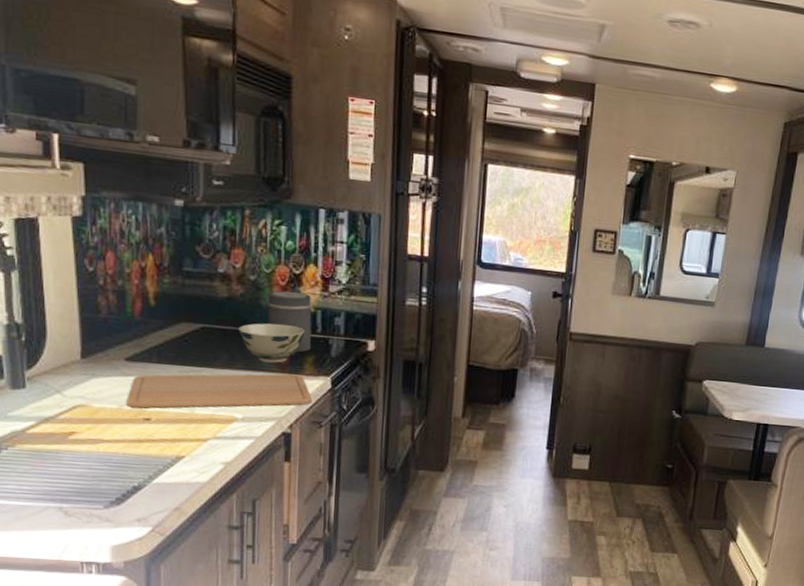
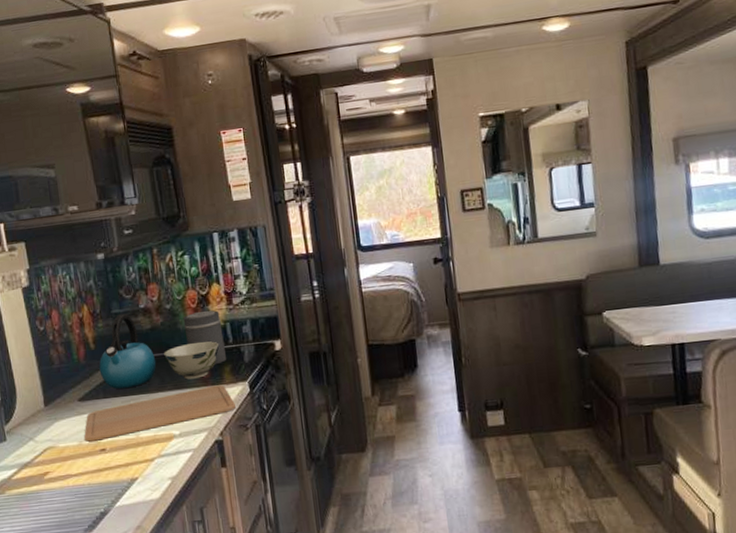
kettle: none [157,273,228,358] -> present [99,313,157,390]

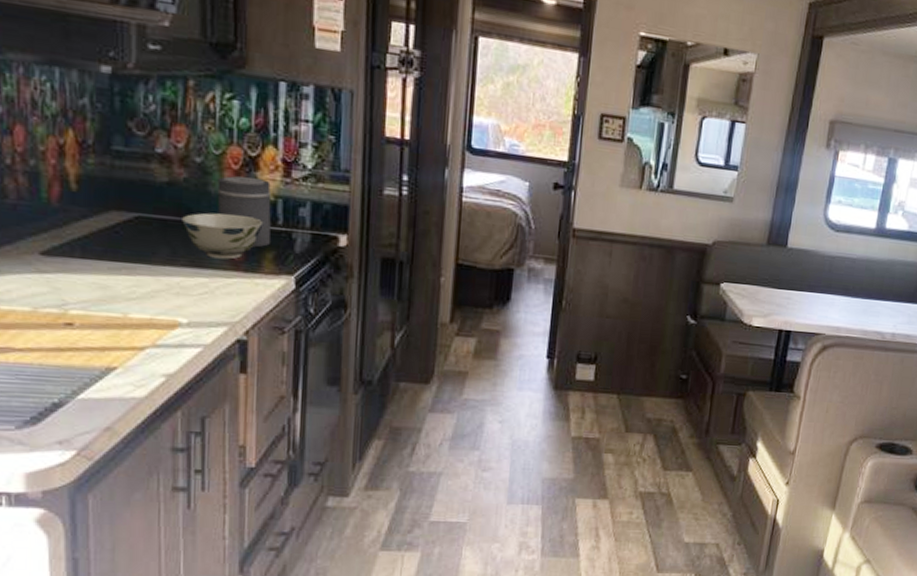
chopping board: present [84,385,236,442] -> none [43,271,272,312]
kettle: present [99,313,157,390] -> none [80,153,169,253]

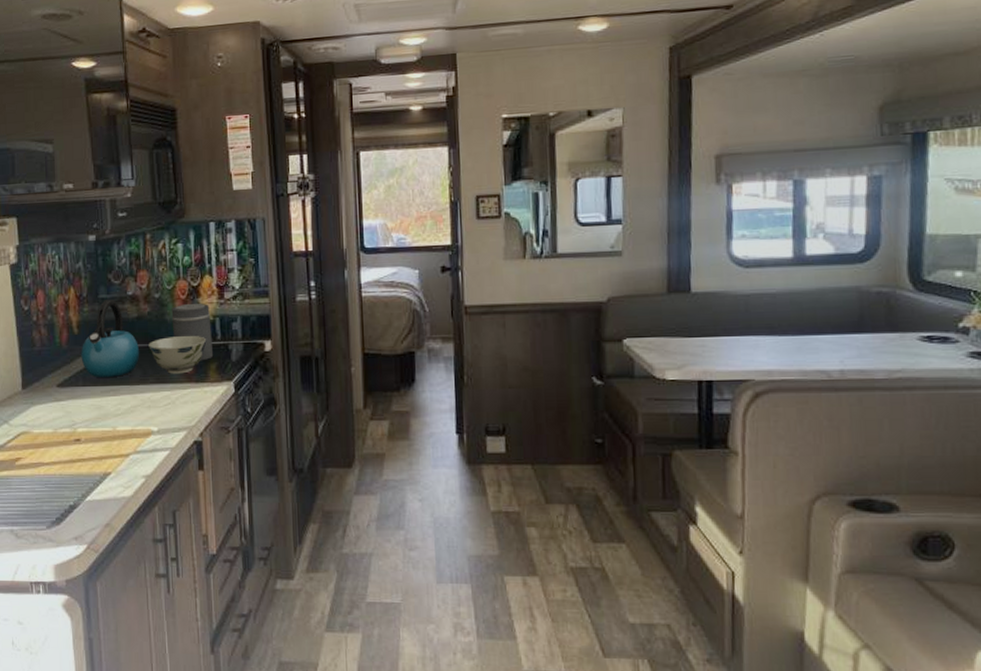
kettle: none [80,153,169,253] -> present [81,299,140,378]

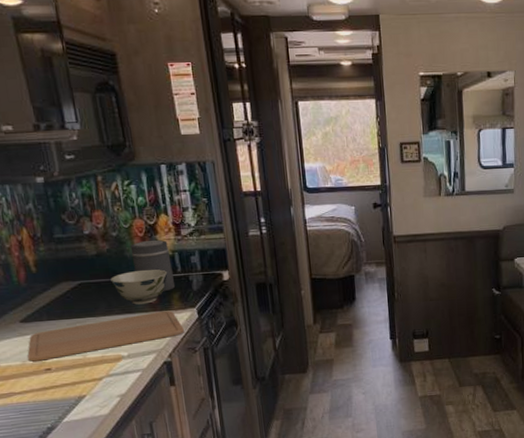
chopping board: none [60,383,218,430] -> present [27,310,184,362]
kettle: present [81,299,140,378] -> none [41,239,103,312]

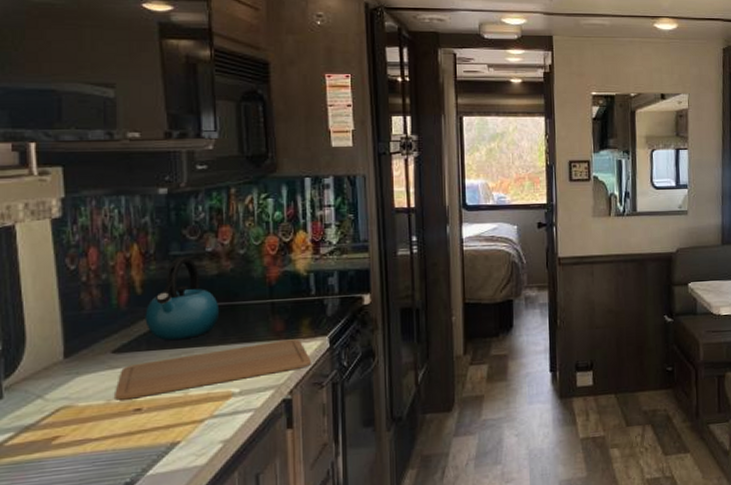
kettle: none [41,239,103,312] -> present [145,256,220,341]
bowl: present [110,269,168,305] -> none [231,291,299,332]
cylinder: present [130,240,176,292] -> none [259,259,307,318]

